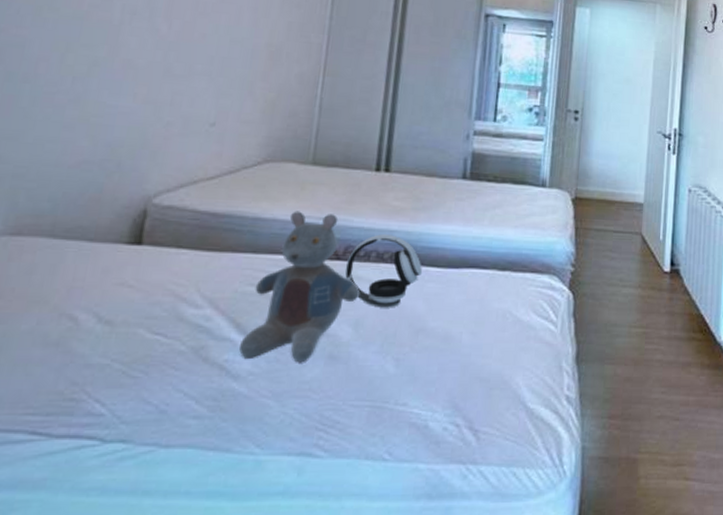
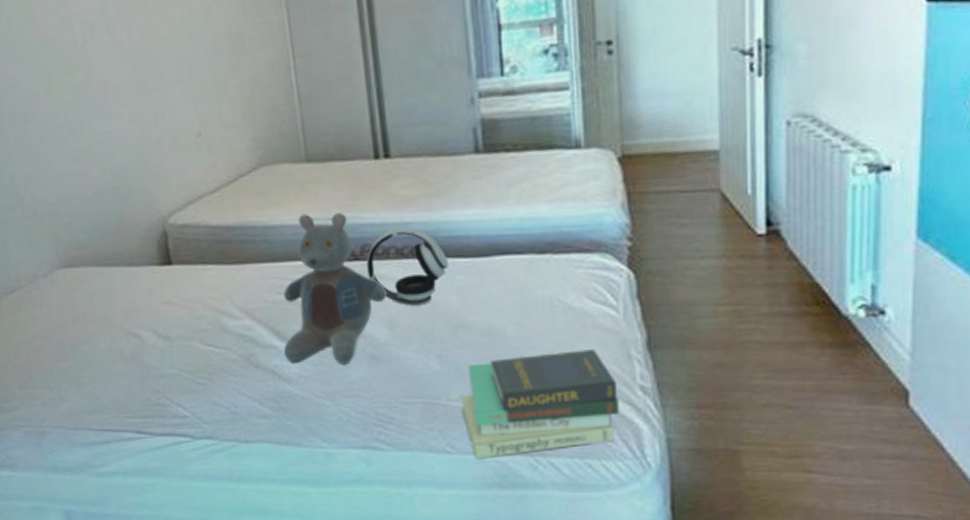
books: none [407,360,547,467] -> present [461,349,619,459]

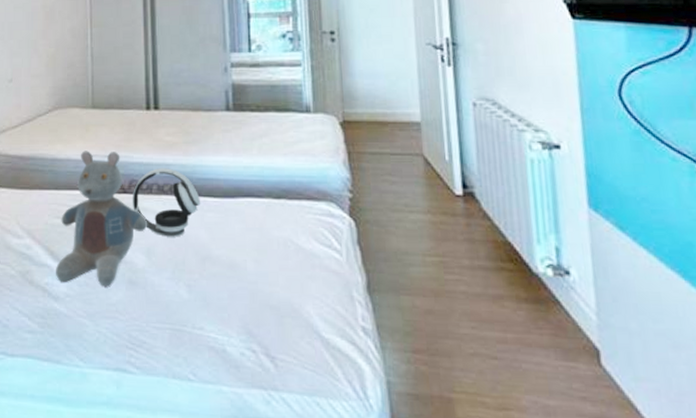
books: present [461,349,619,459] -> none [205,288,344,389]

